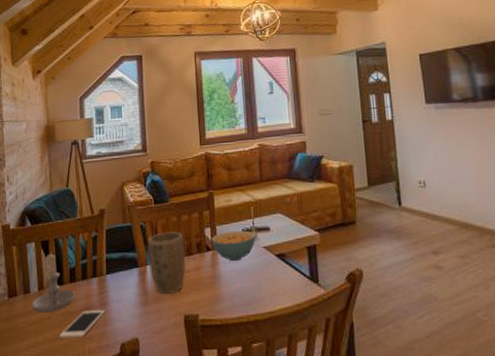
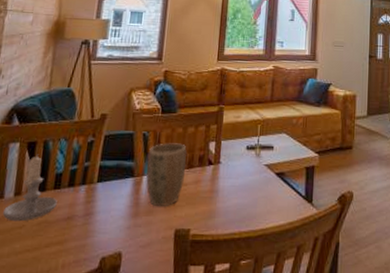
cell phone: present [59,310,106,338] -> none [30,220,90,251]
cereal bowl: present [211,230,256,262] -> none [214,146,259,178]

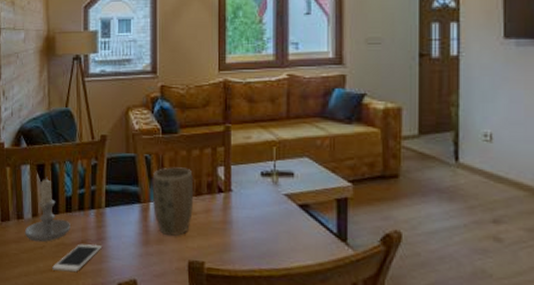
cell phone: none [30,220,90,251] -> present [52,244,103,272]

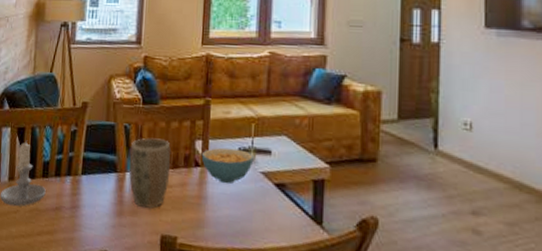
cell phone: present [52,244,103,272] -> none [24,210,76,239]
cereal bowl: none [224,172,277,208] -> present [201,147,254,184]

